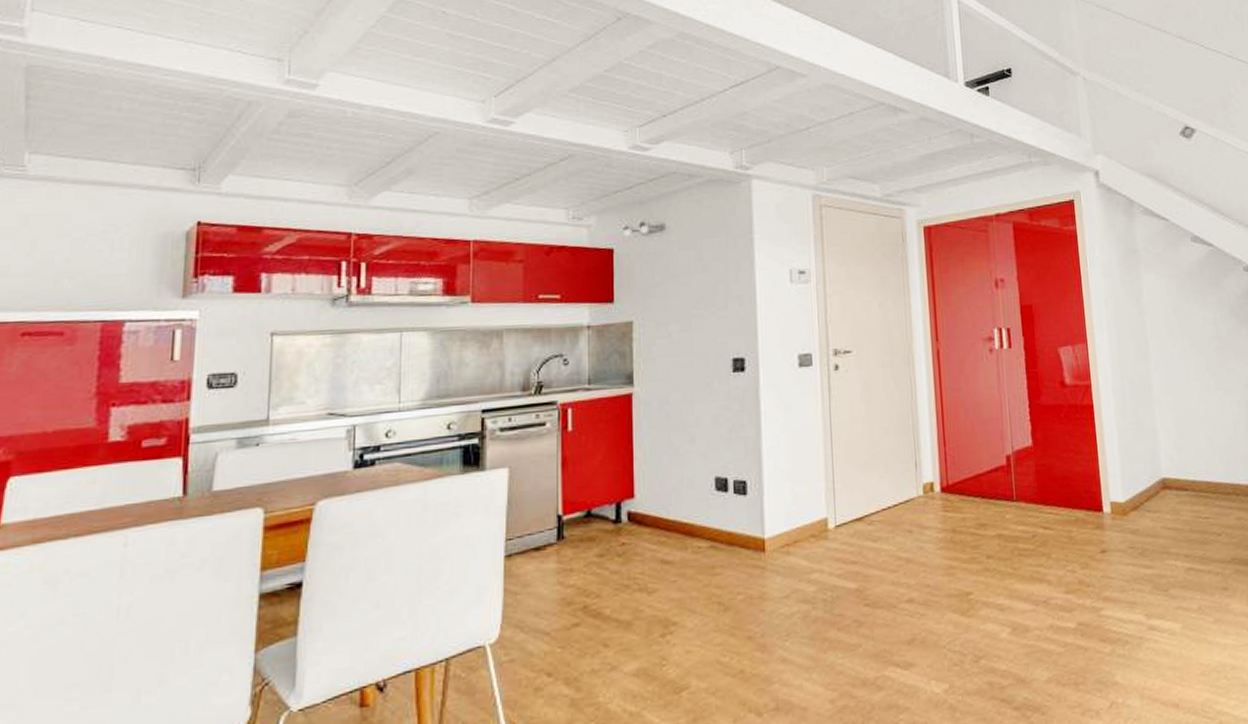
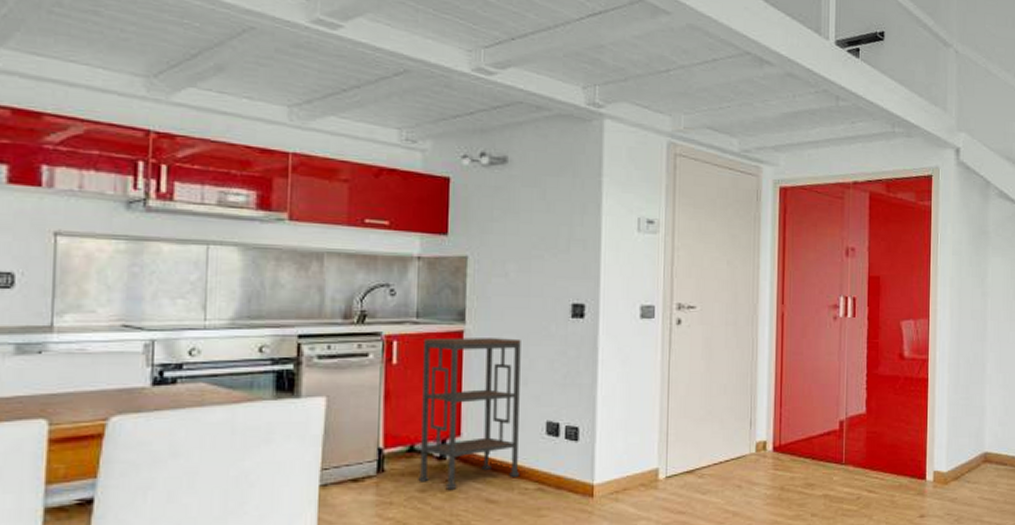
shelving unit: none [596,397,692,553] -> present [418,337,521,489]

